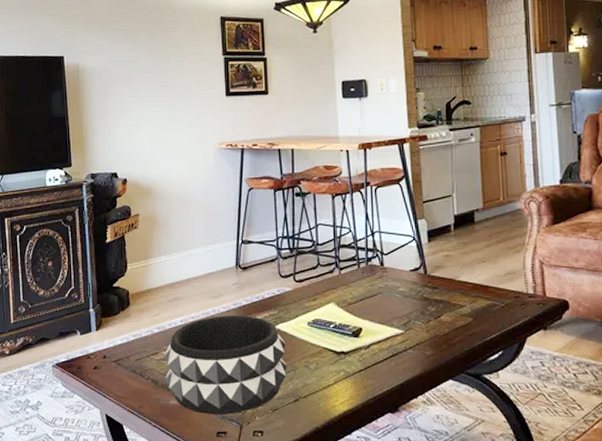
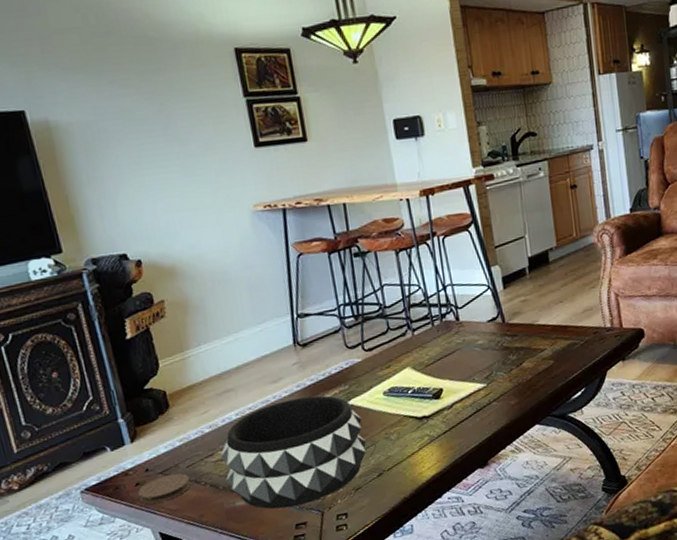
coaster: none [94,364,137,387] -> present [137,473,191,504]

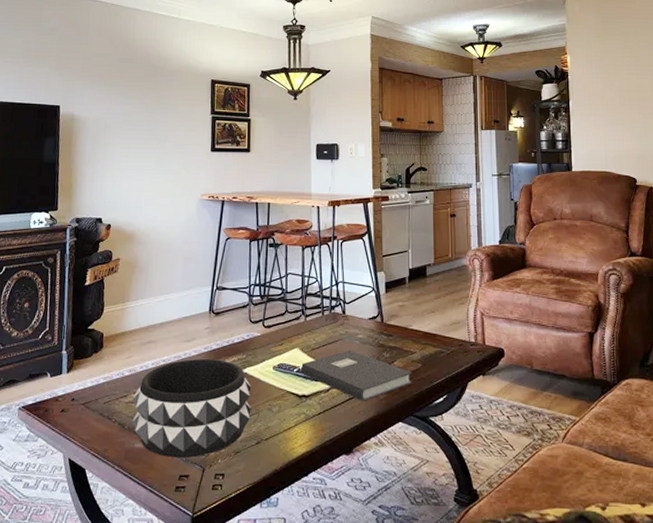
coaster: present [137,473,191,504] -> none [60,406,104,431]
book: none [416,358,545,411] -> present [301,349,412,401]

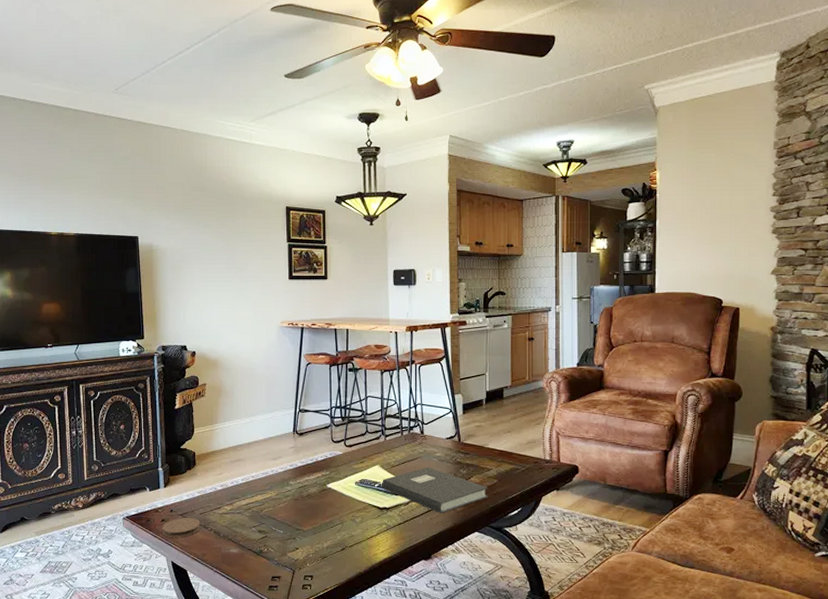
coaster: none [60,406,104,431] -> present [161,517,201,538]
decorative bowl: present [131,359,252,458] -> none [225,475,336,561]

